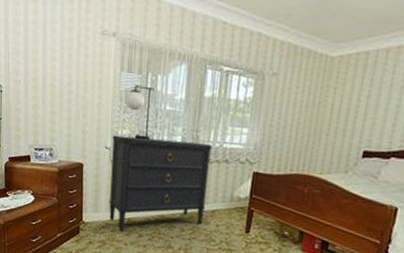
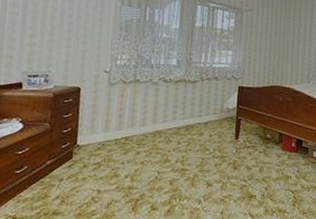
dresser: present [109,135,213,232] -> none [106,60,204,151]
lamp: present [124,85,155,140] -> none [124,17,152,63]

